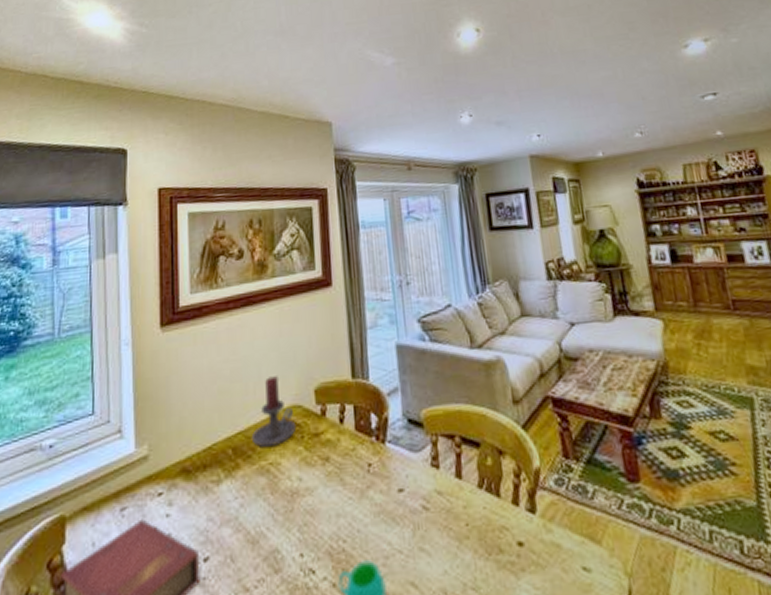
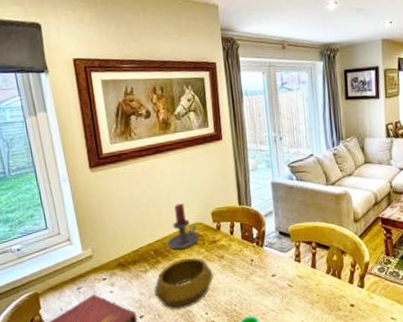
decorative bowl: none [228,459,315,548] -> present [154,257,214,310]

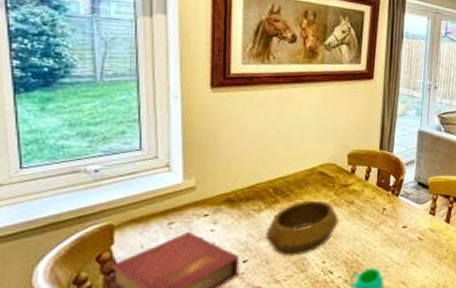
candle holder: present [167,203,200,250] -> none [292,140,330,190]

